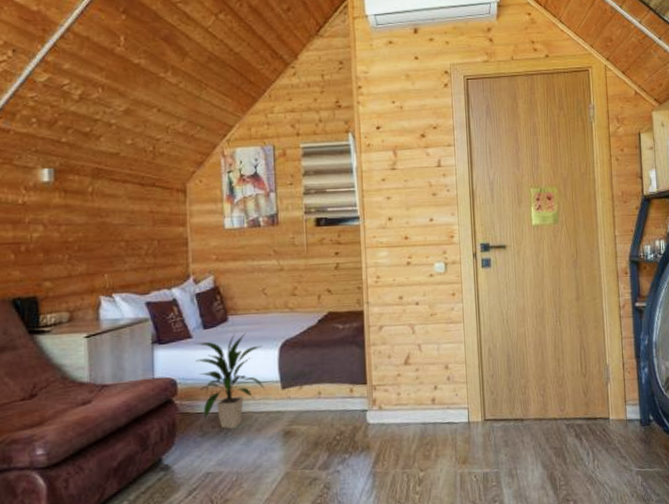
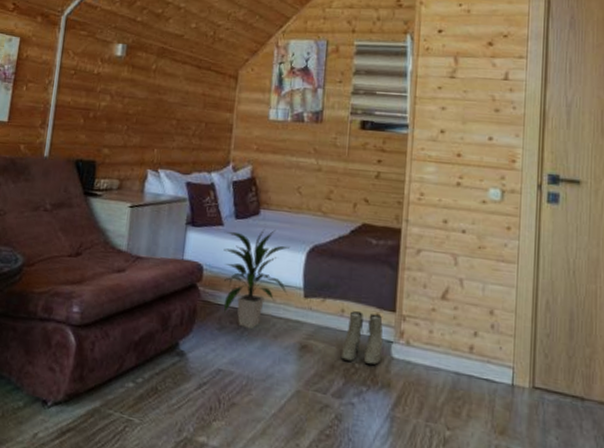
boots: none [322,389,359,436] -> present [340,311,383,366]

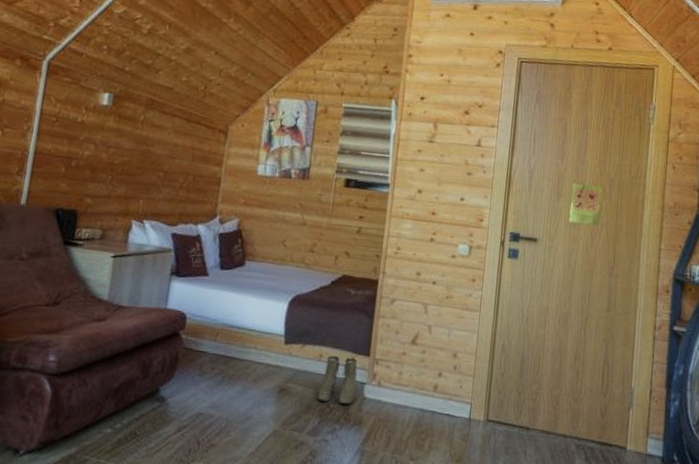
indoor plant: present [223,229,291,328] -> none [205,279,274,374]

